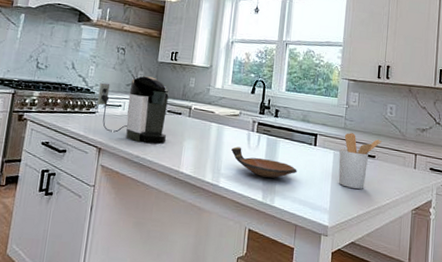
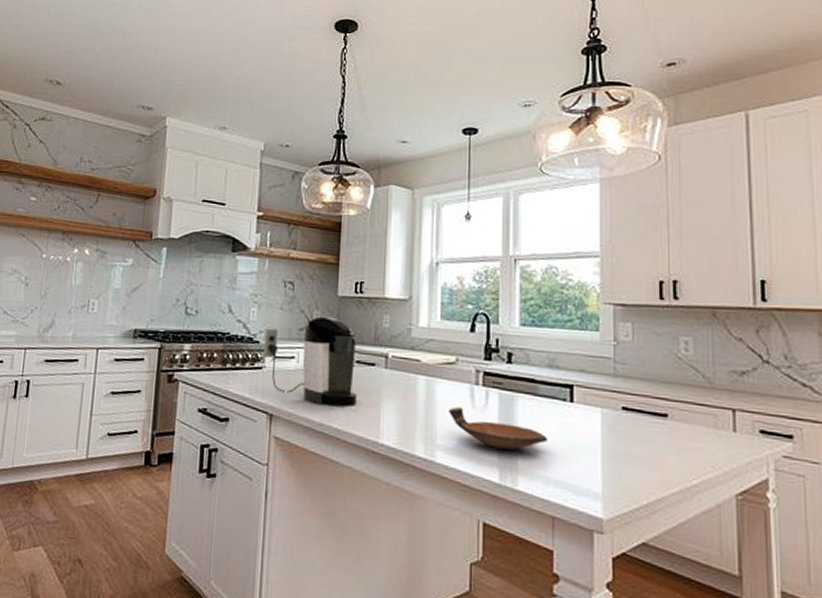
utensil holder: present [338,133,382,189] -> none [610,381,675,464]

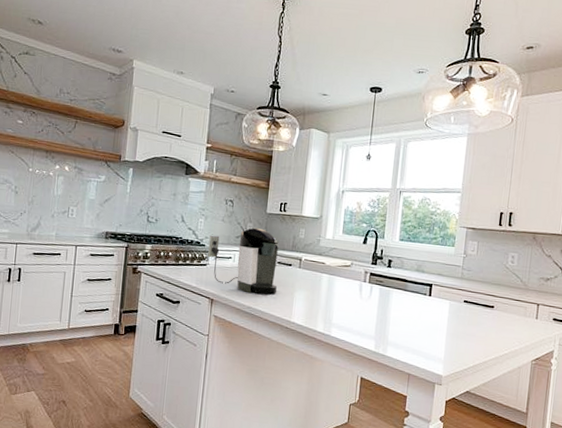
bowl: present [449,406,548,450] -> none [343,297,411,328]

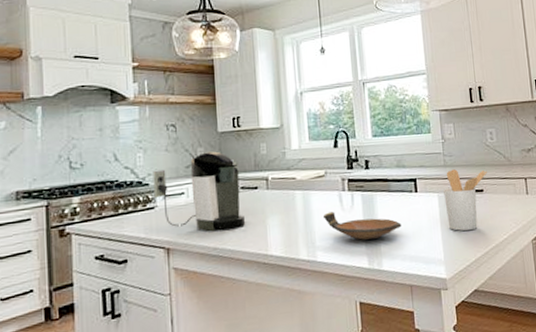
bowl: none [343,297,411,328] -> present [324,211,402,240]
utensil holder: none [454,282,501,339] -> present [443,169,487,231]

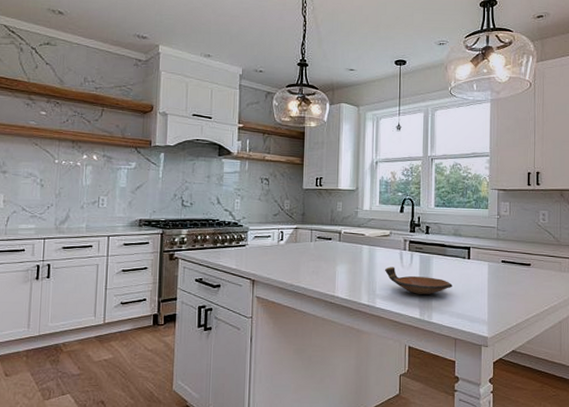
coffee maker: present [153,151,246,232] -> none [246,204,319,271]
utensil holder: present [443,169,487,231] -> none [494,243,536,298]

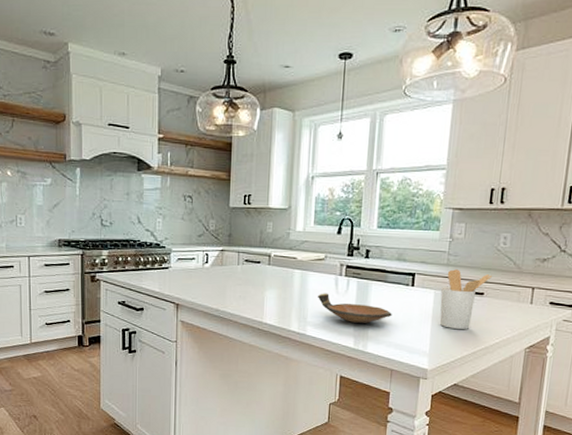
utensil holder: none [494,243,536,298] -> present [440,269,492,329]

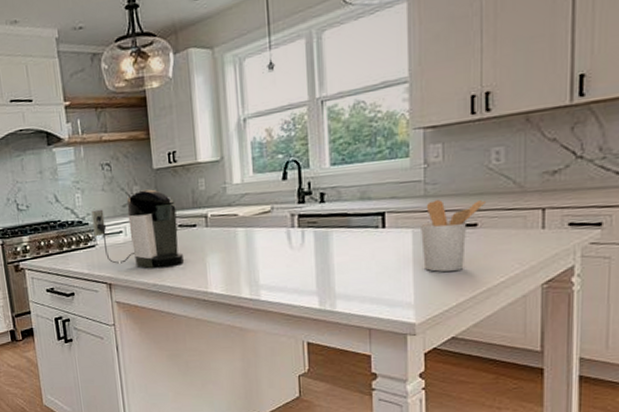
coffee maker: none [169,224,246,296] -> present [91,189,185,269]
bowl: present [318,293,392,323] -> none [269,249,362,280]

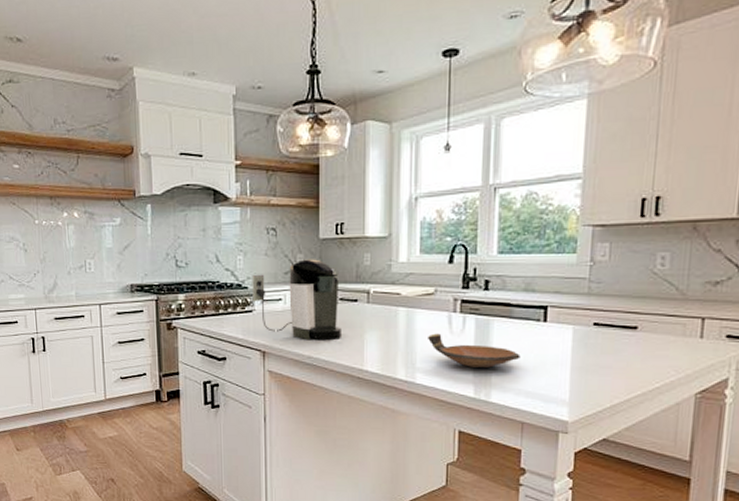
bowl: none [269,249,362,280] -> present [428,333,520,368]
utensil holder: present [421,200,485,272] -> none [581,299,647,372]

